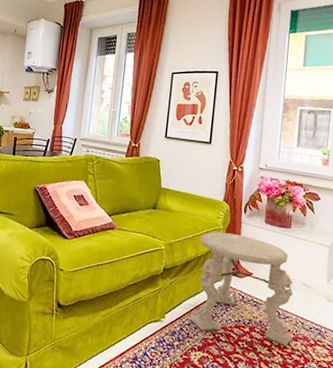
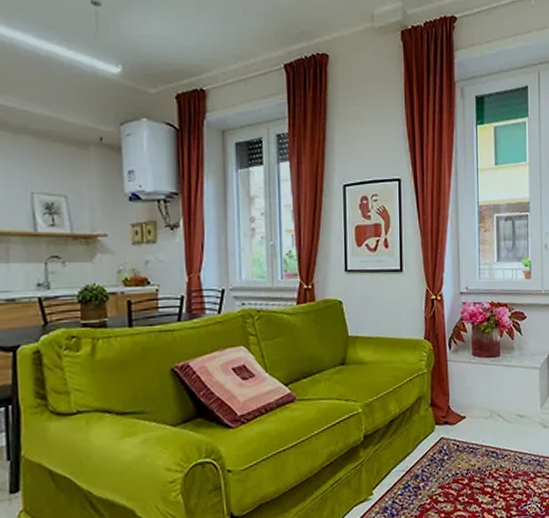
side table: present [190,232,293,347] -> none [402,375,513,497]

